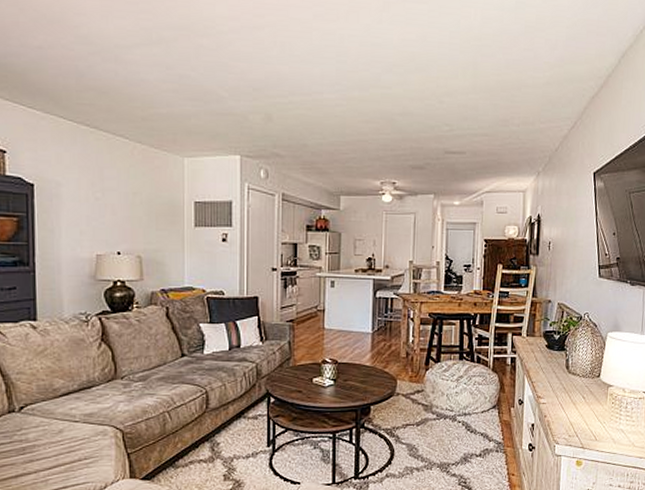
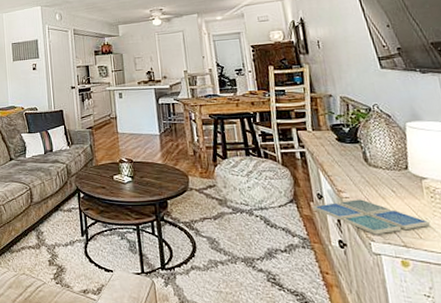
drink coaster: none [513,405,606,438] -> present [313,199,430,235]

